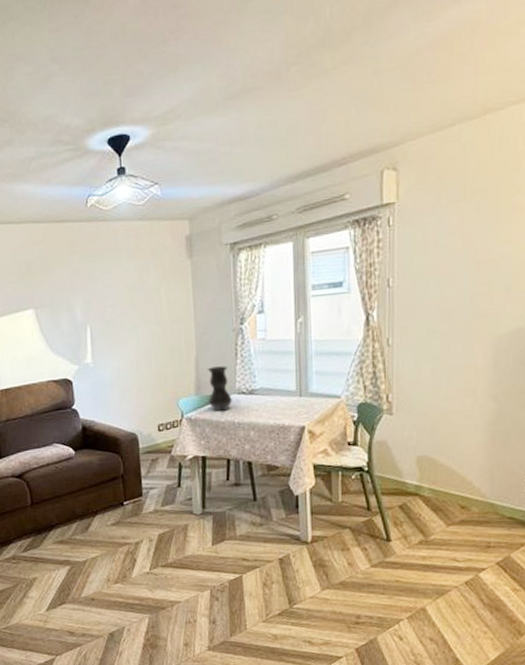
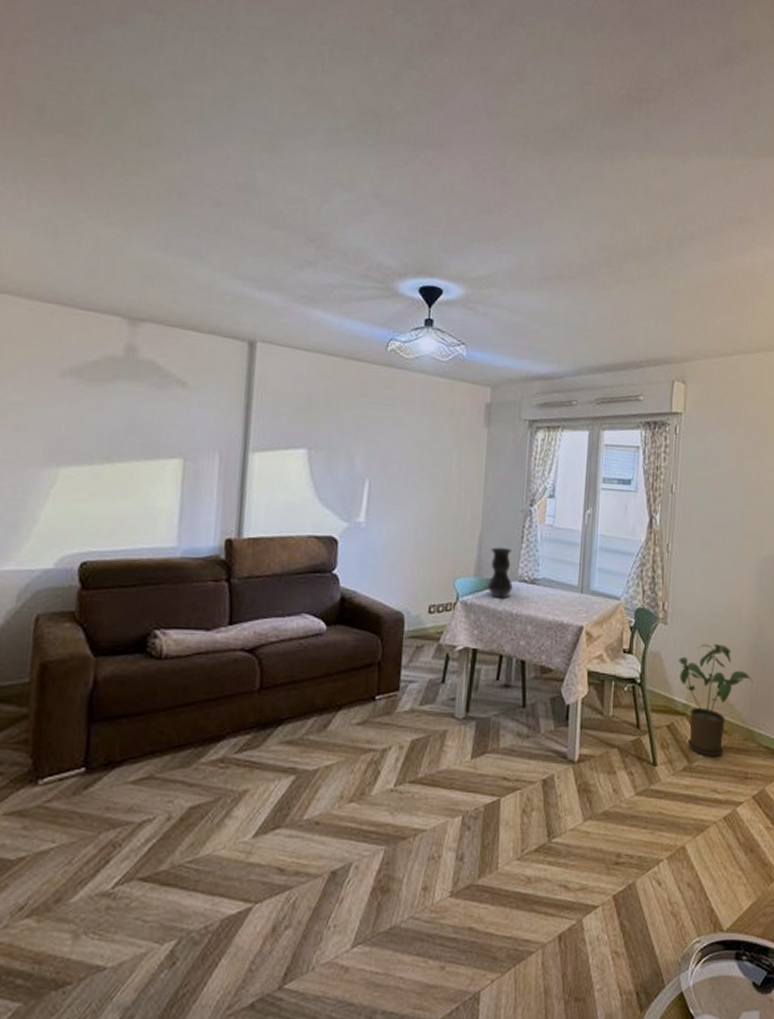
house plant: none [408,427,493,531] -> present [679,644,753,757]

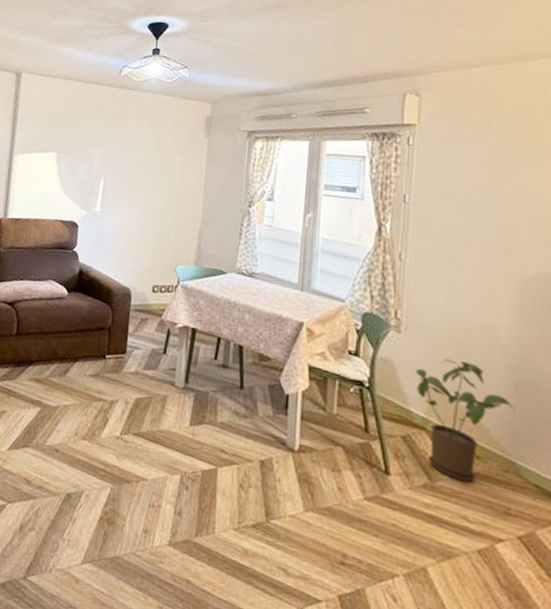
vase: present [487,547,513,600] -> none [206,241,231,288]

